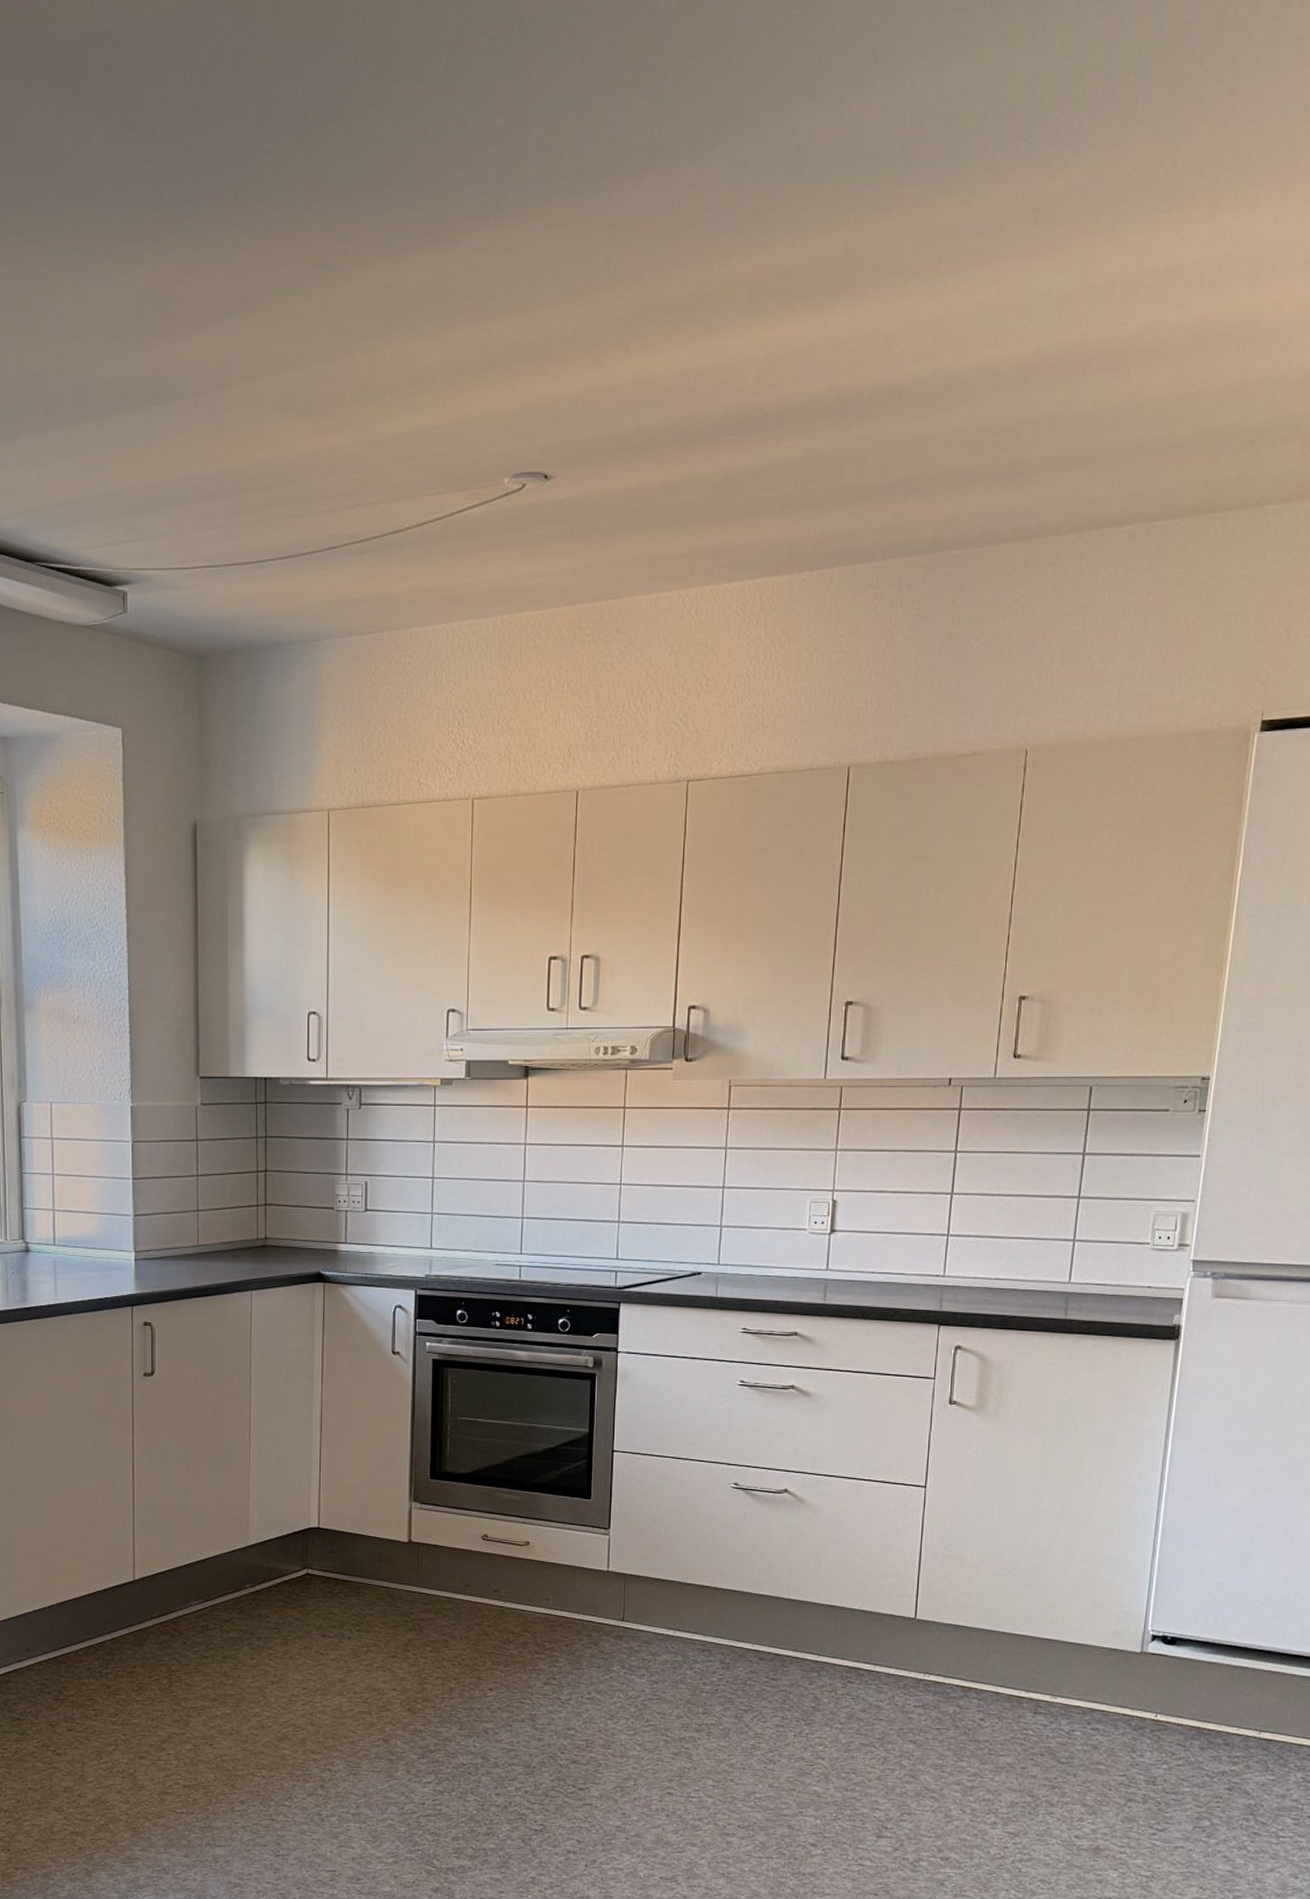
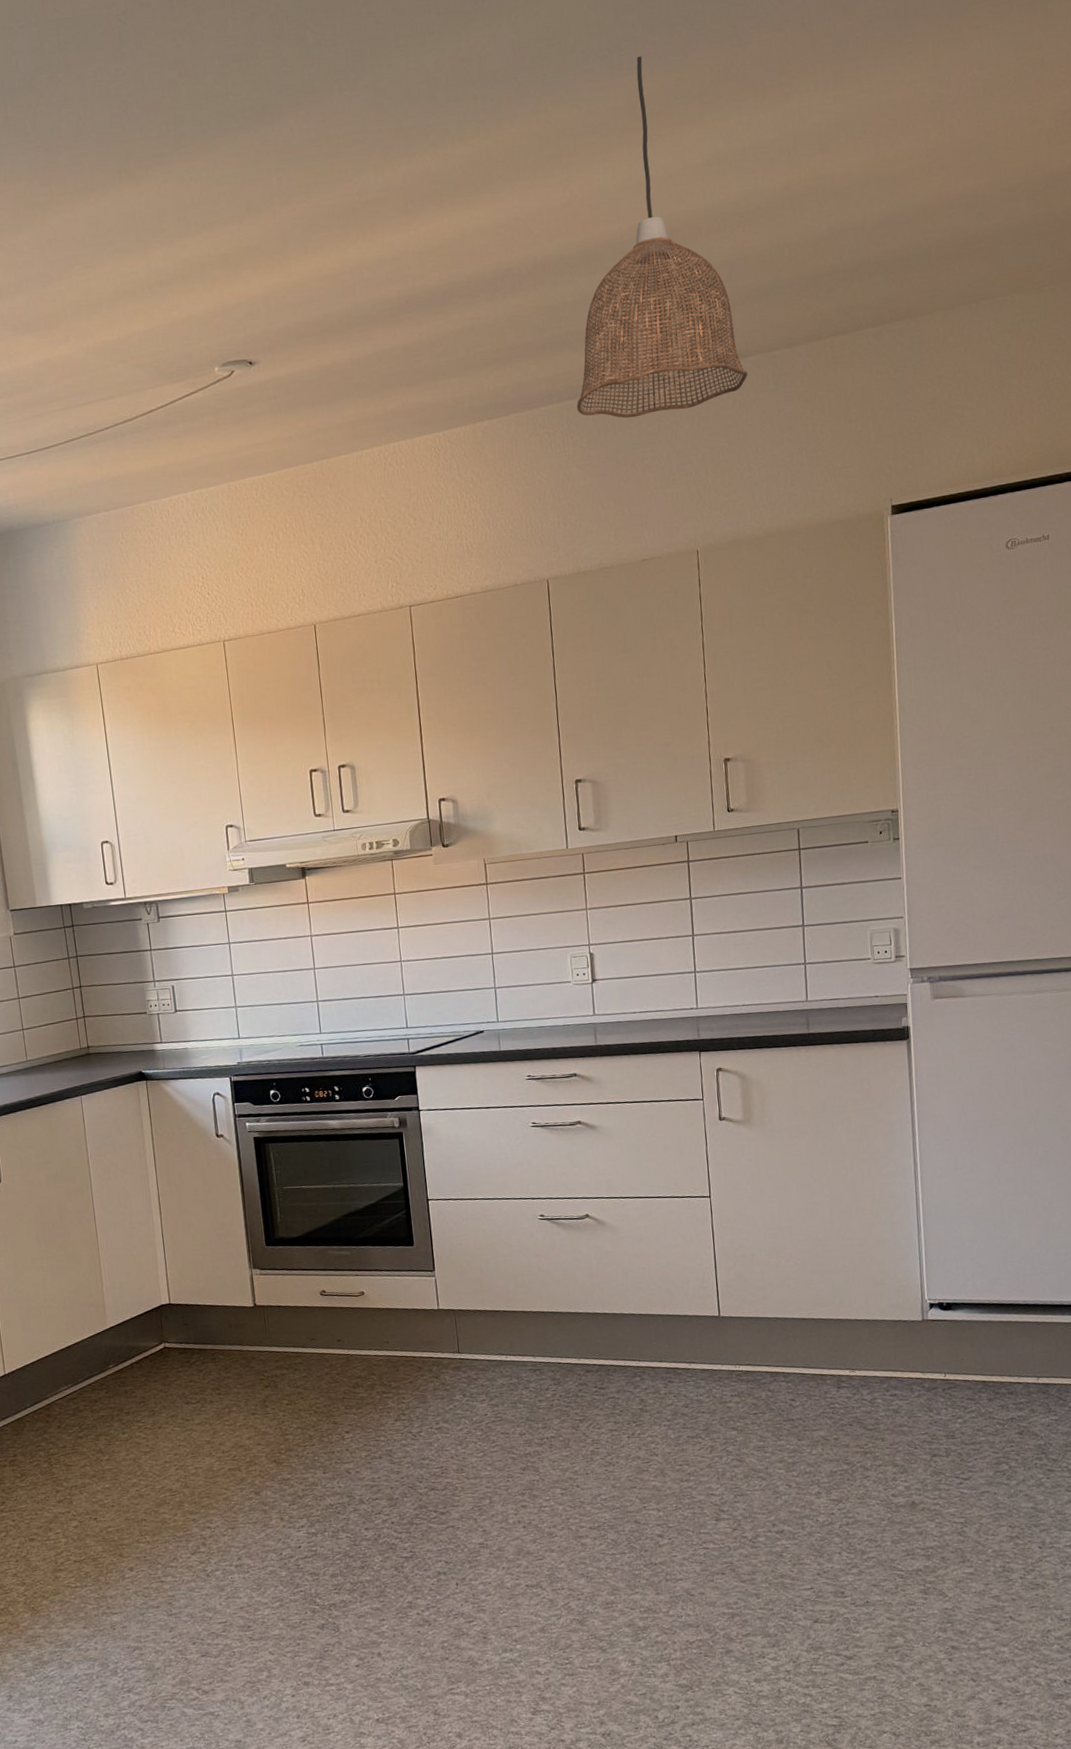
pendant lamp: none [912,146,1119,585] -> present [576,56,748,419]

